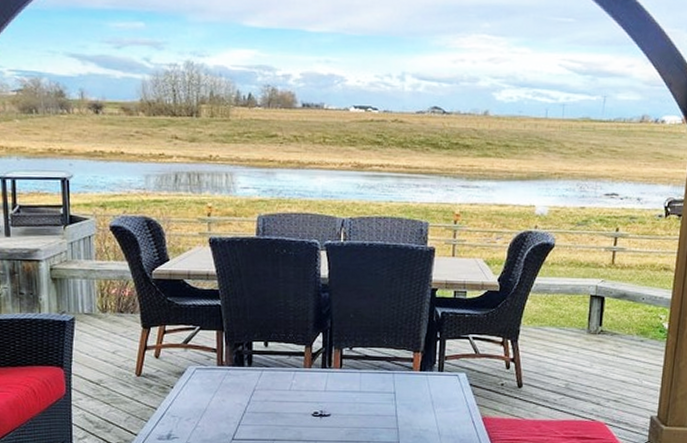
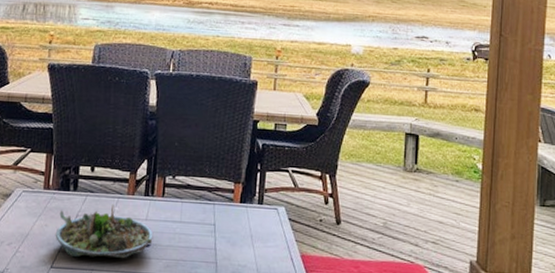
succulent planter: none [233,377,333,429] -> present [55,204,154,259]

